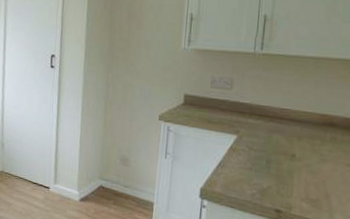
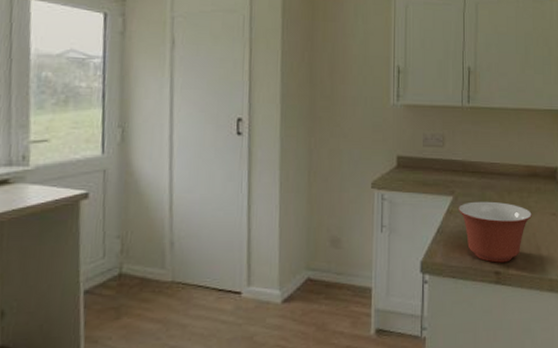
mixing bowl: none [242,142,324,203] -> present [459,201,532,263]

